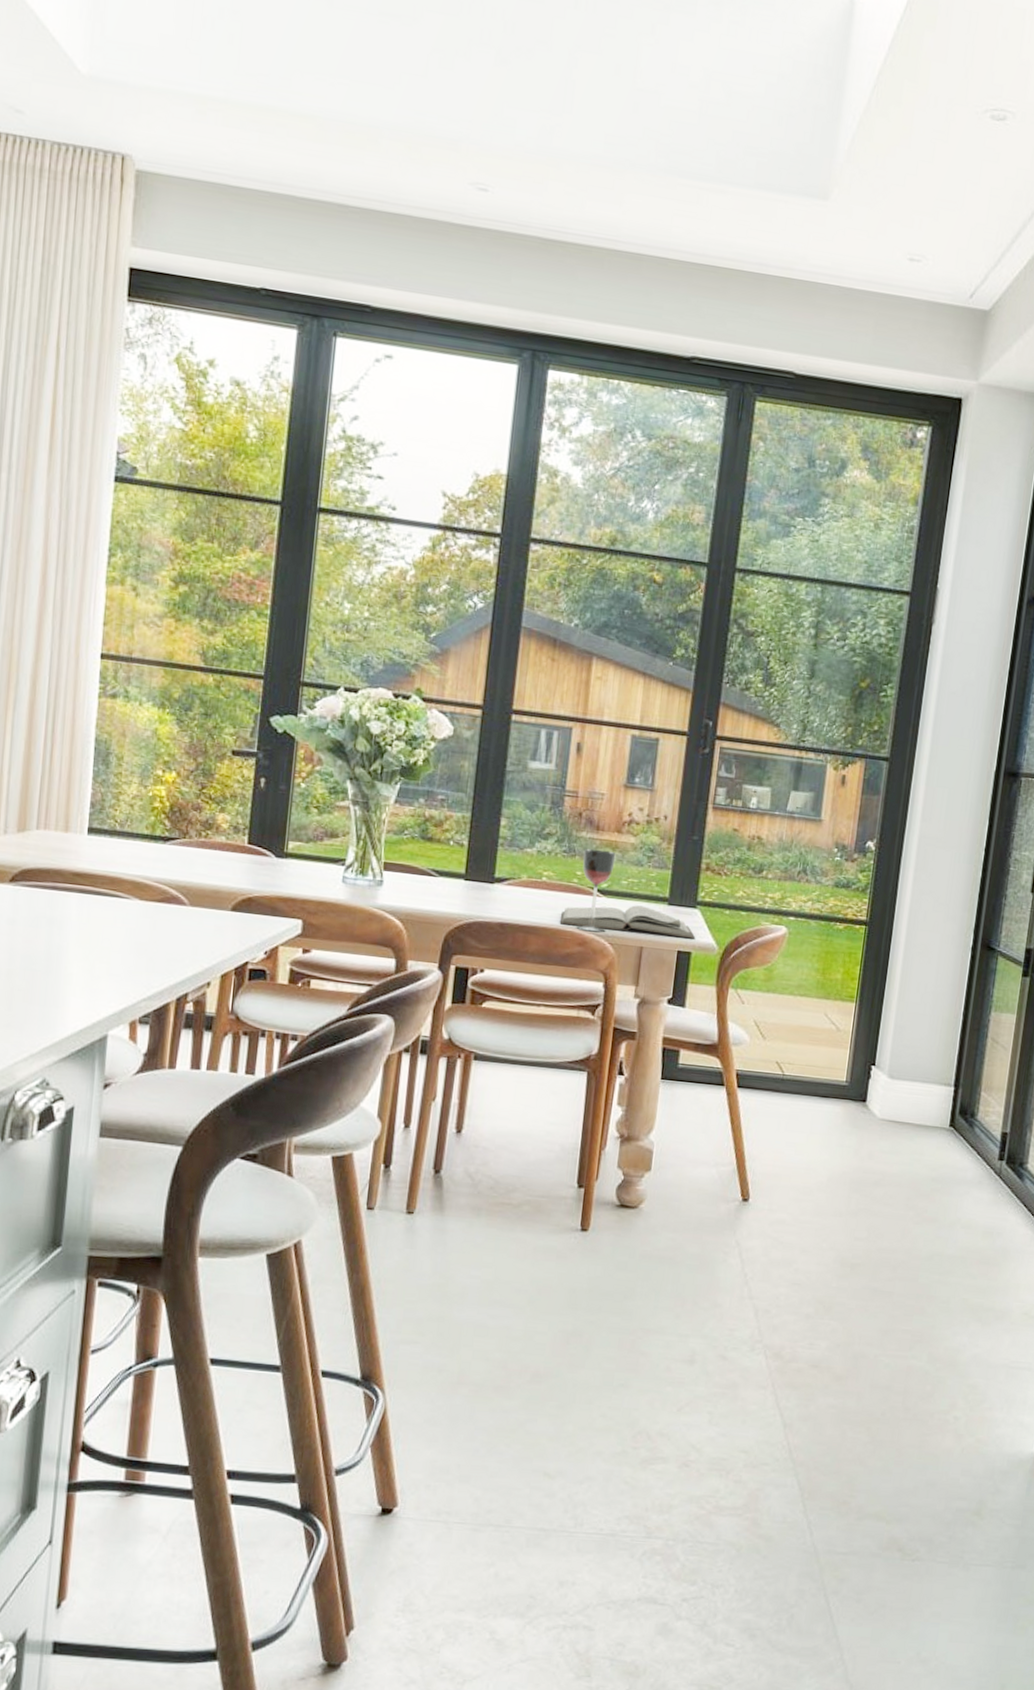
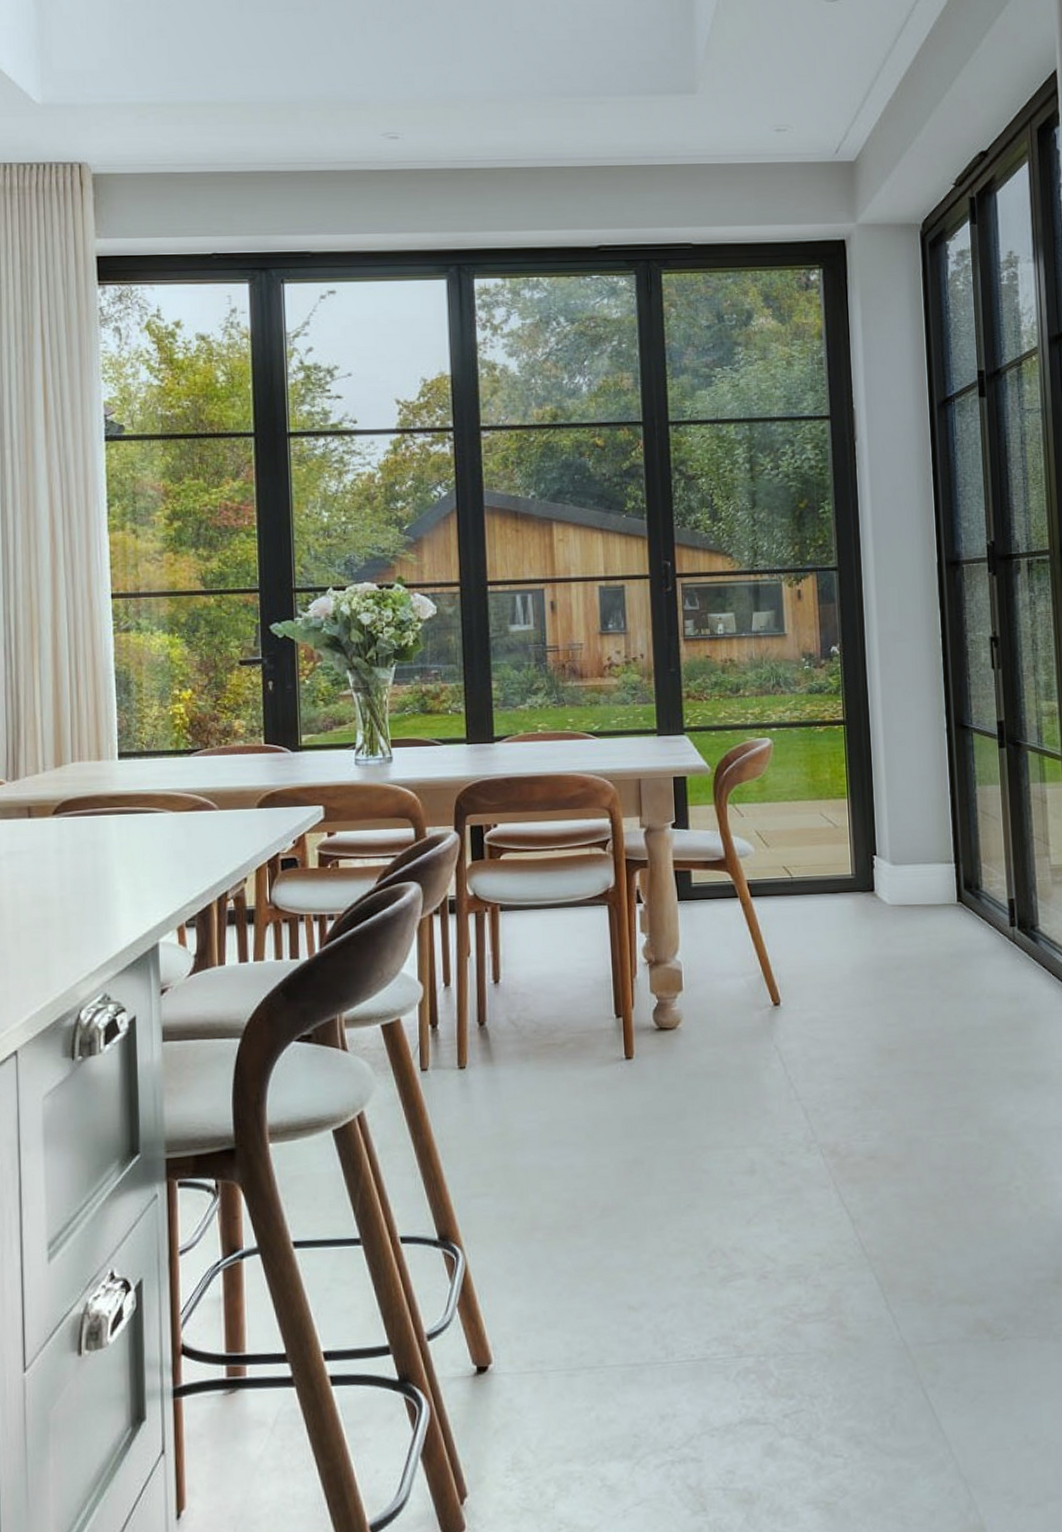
book: present [559,905,696,939] -> none [560,741,688,770]
wineglass: present [576,848,616,932] -> none [571,695,604,772]

